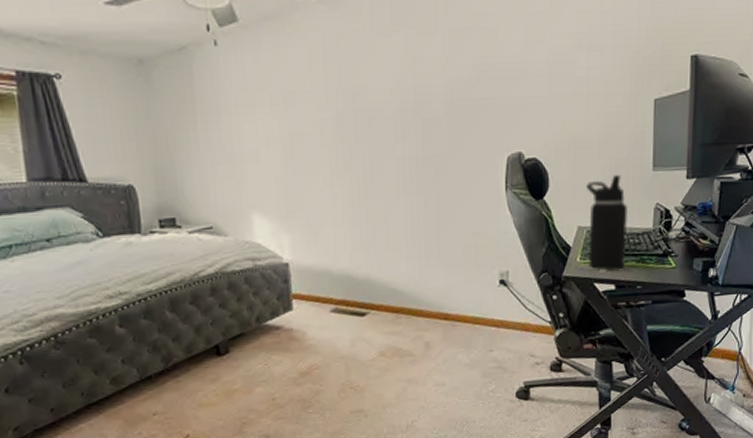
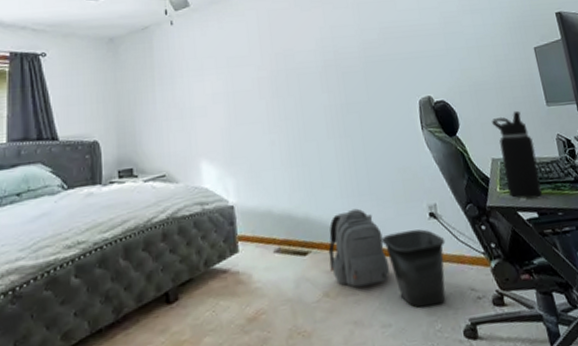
backpack: none [388,272,451,349] -> present [328,208,391,287]
waste bin: none [445,296,512,370] -> present [381,229,446,308]

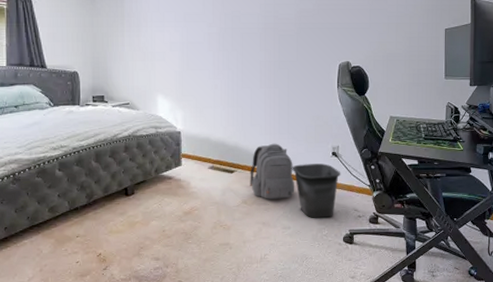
water bottle: present [492,110,543,199] -> none [396,80,427,150]

